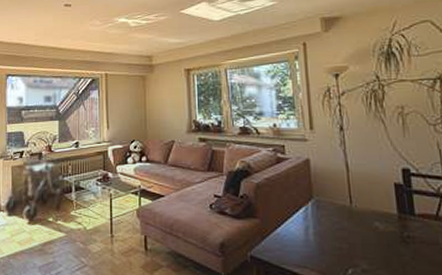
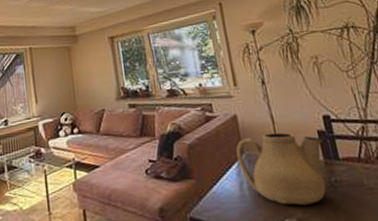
teapot: none [305,181,398,257] -> present [236,132,326,205]

